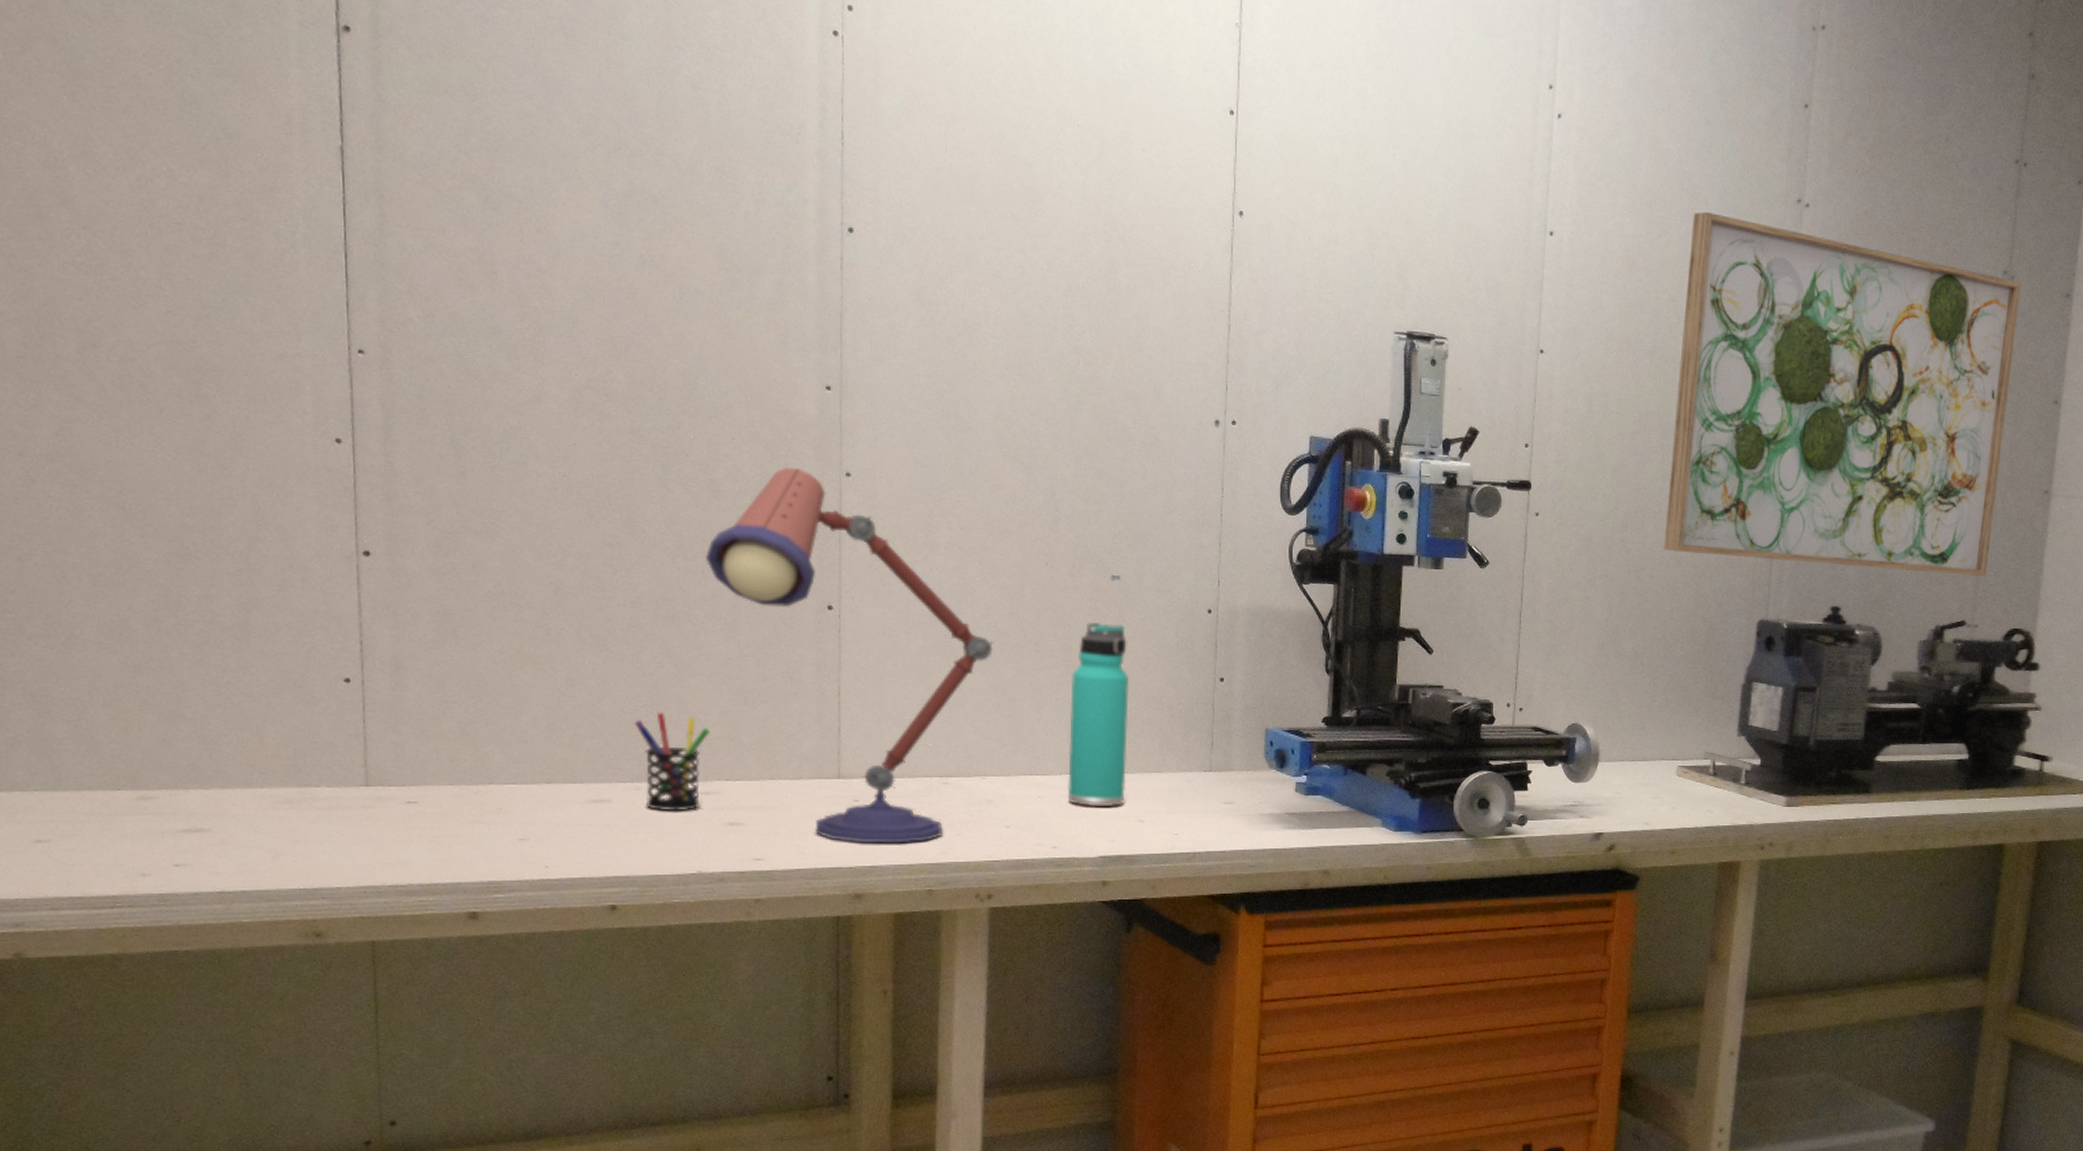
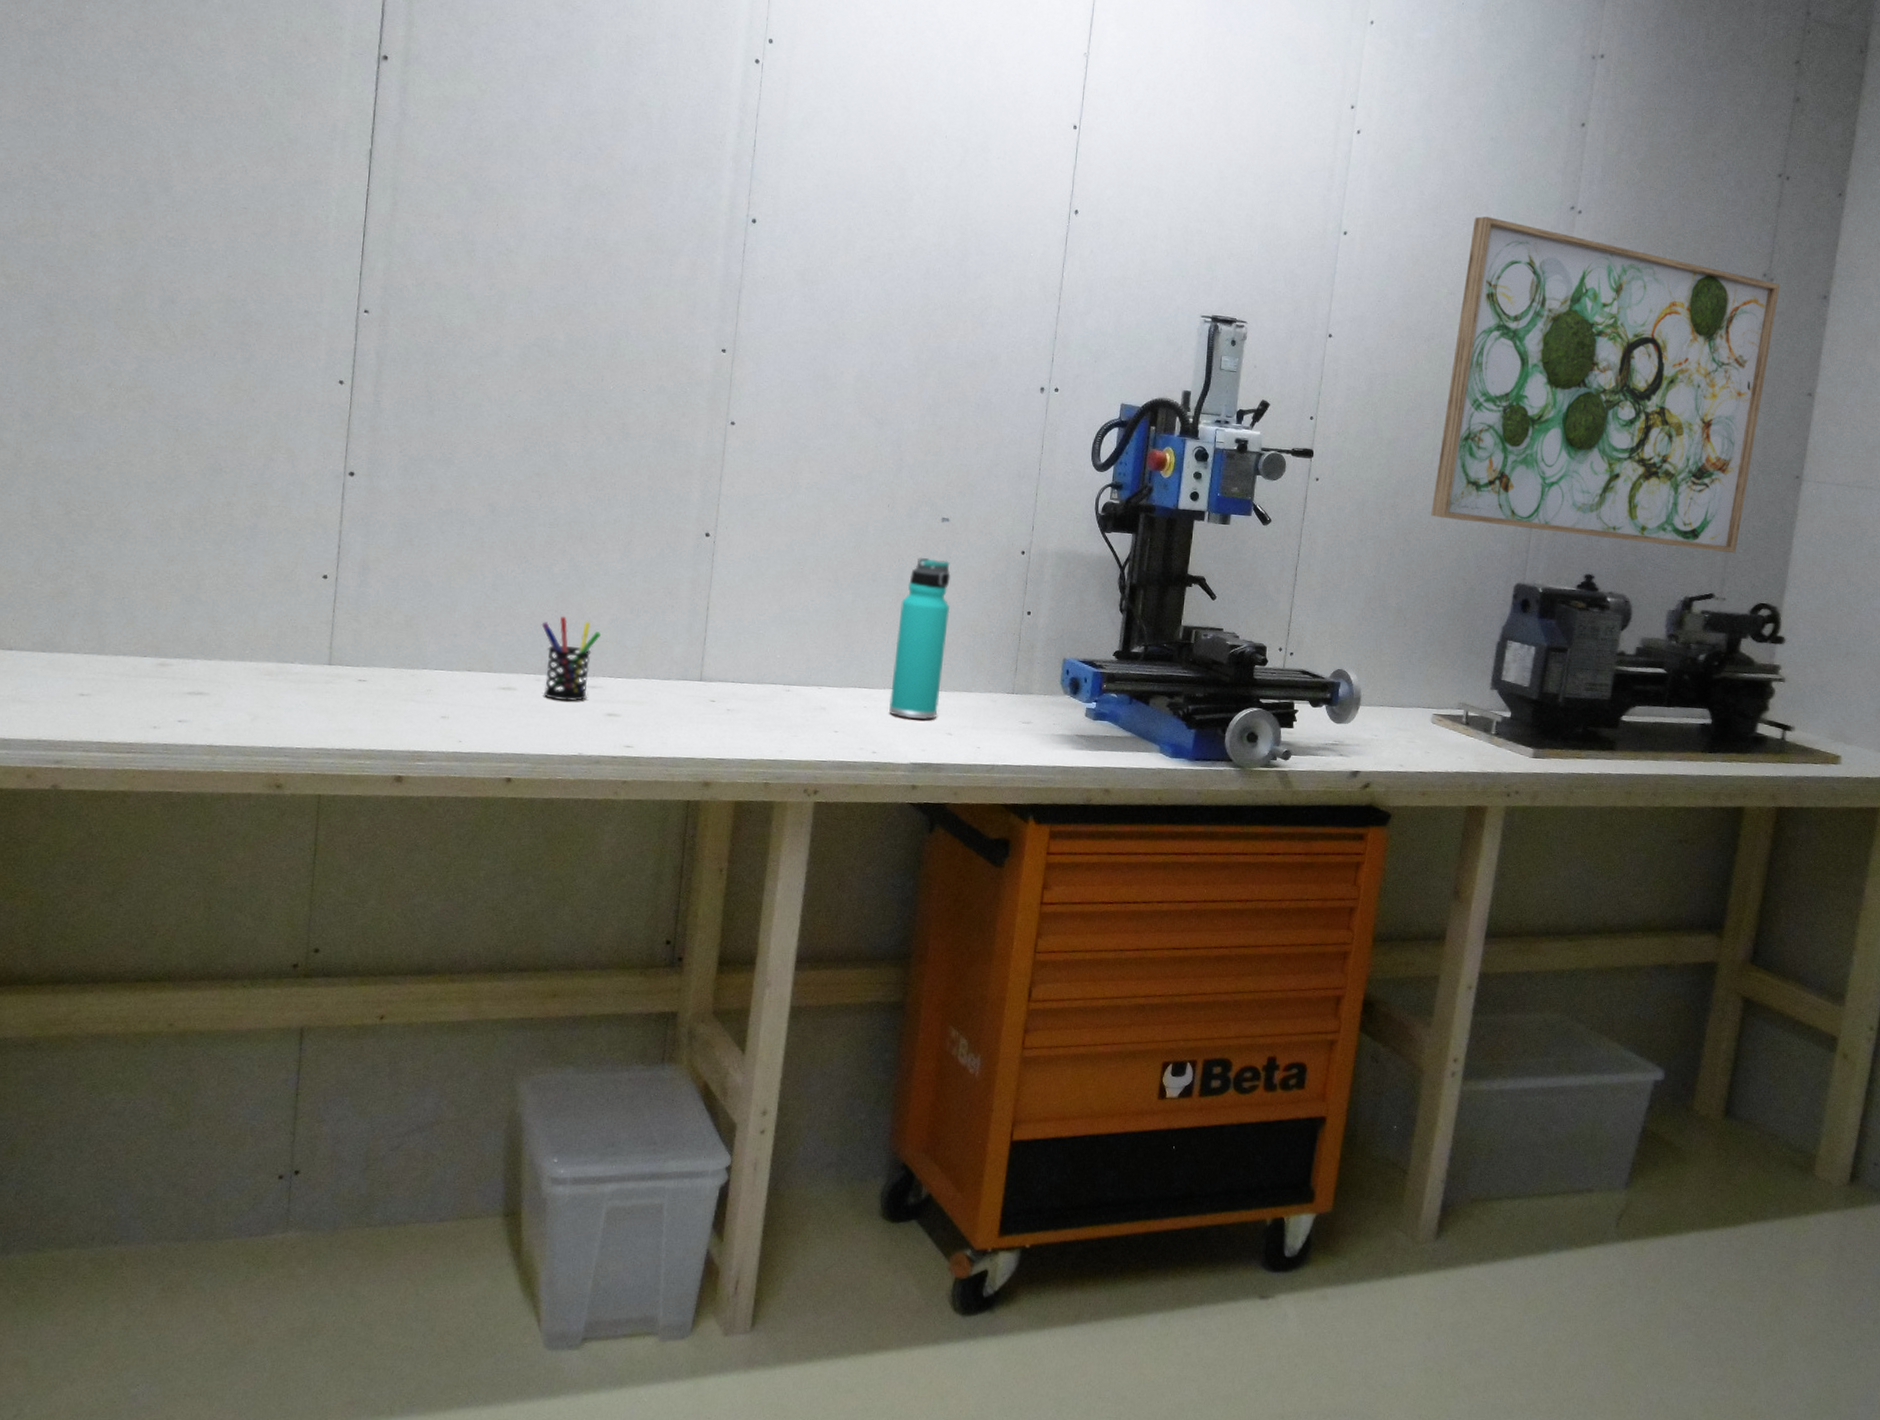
desk lamp: present [704,468,994,844] -> none [611,416,839,741]

